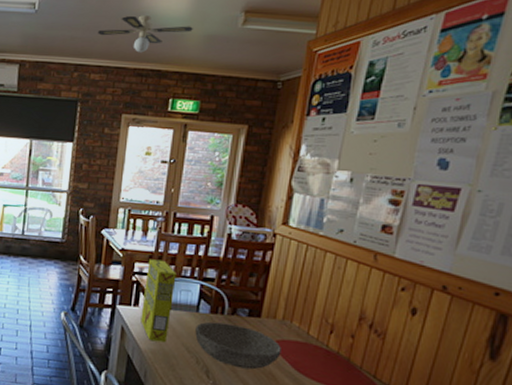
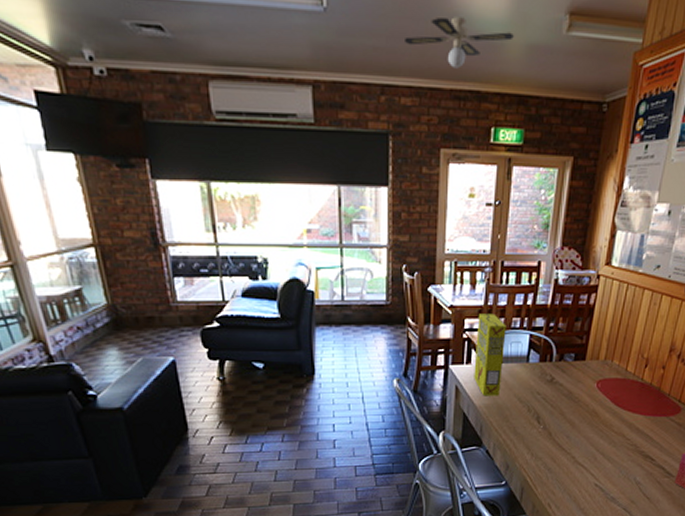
bowl: present [195,321,281,370] -> none [526,370,603,410]

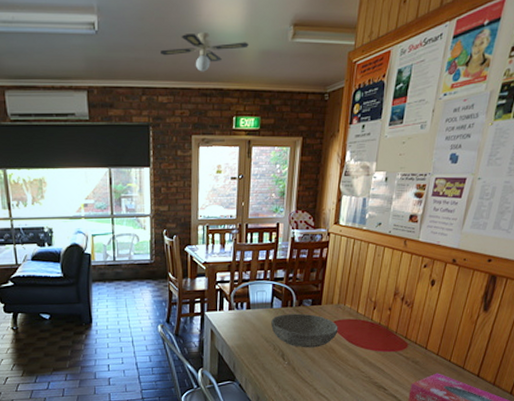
cereal box: present [474,313,506,397] -> none [226,268,252,338]
bowl: none [526,370,603,410] -> present [271,313,338,348]

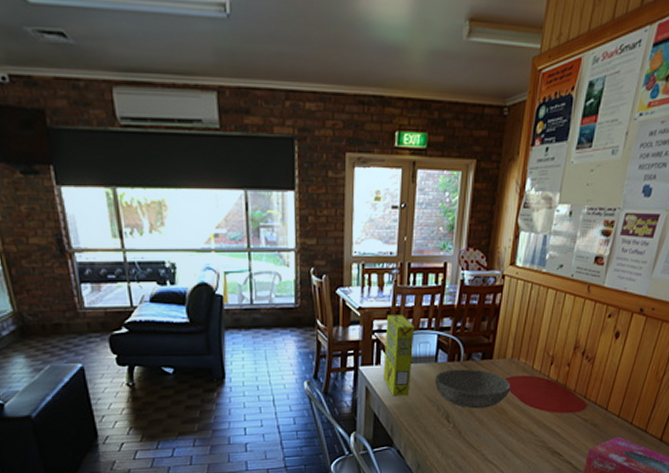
ceiling fan: present [161,32,249,72] -> none [308,23,415,74]
cereal box: none [226,268,252,338] -> present [383,314,415,397]

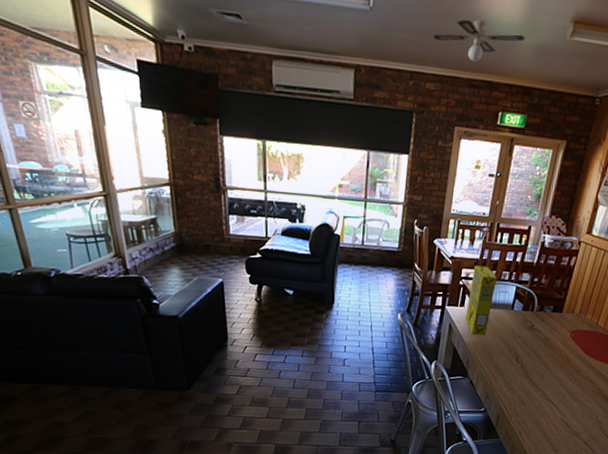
ceiling fan: none [308,23,415,74] -> present [434,20,525,62]
bowl: present [435,369,511,409] -> none [509,317,576,354]

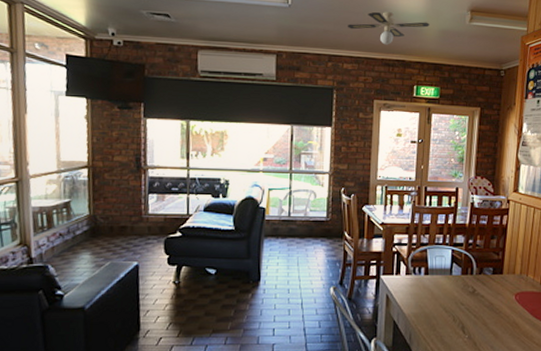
cereal box: present [465,265,497,336] -> none [403,230,431,306]

